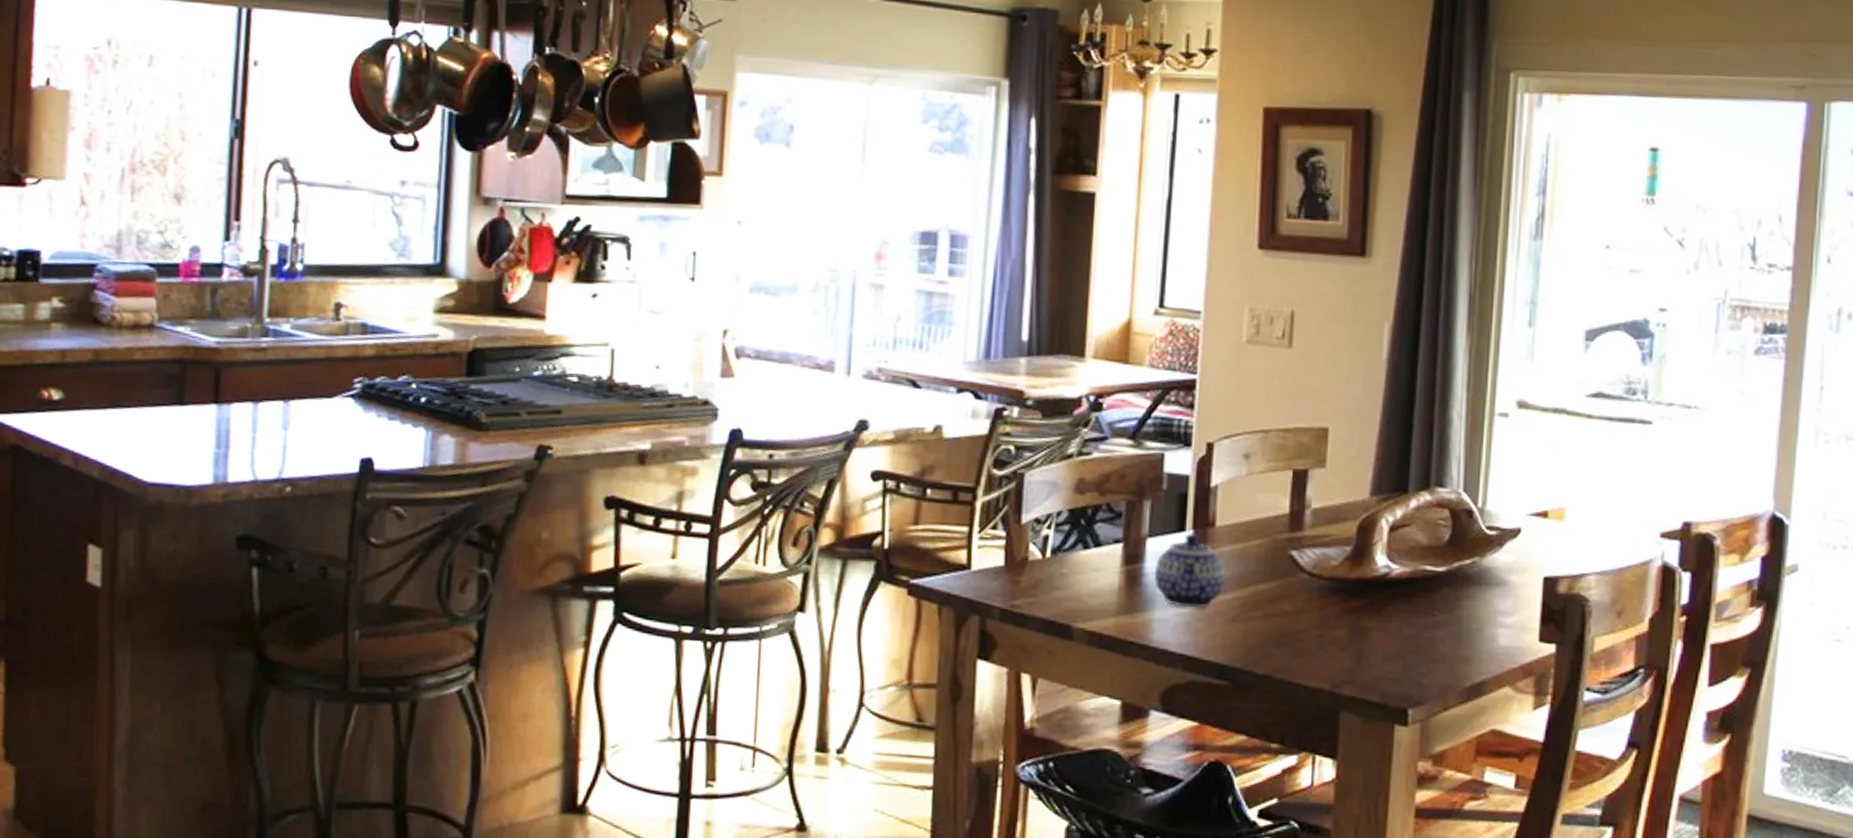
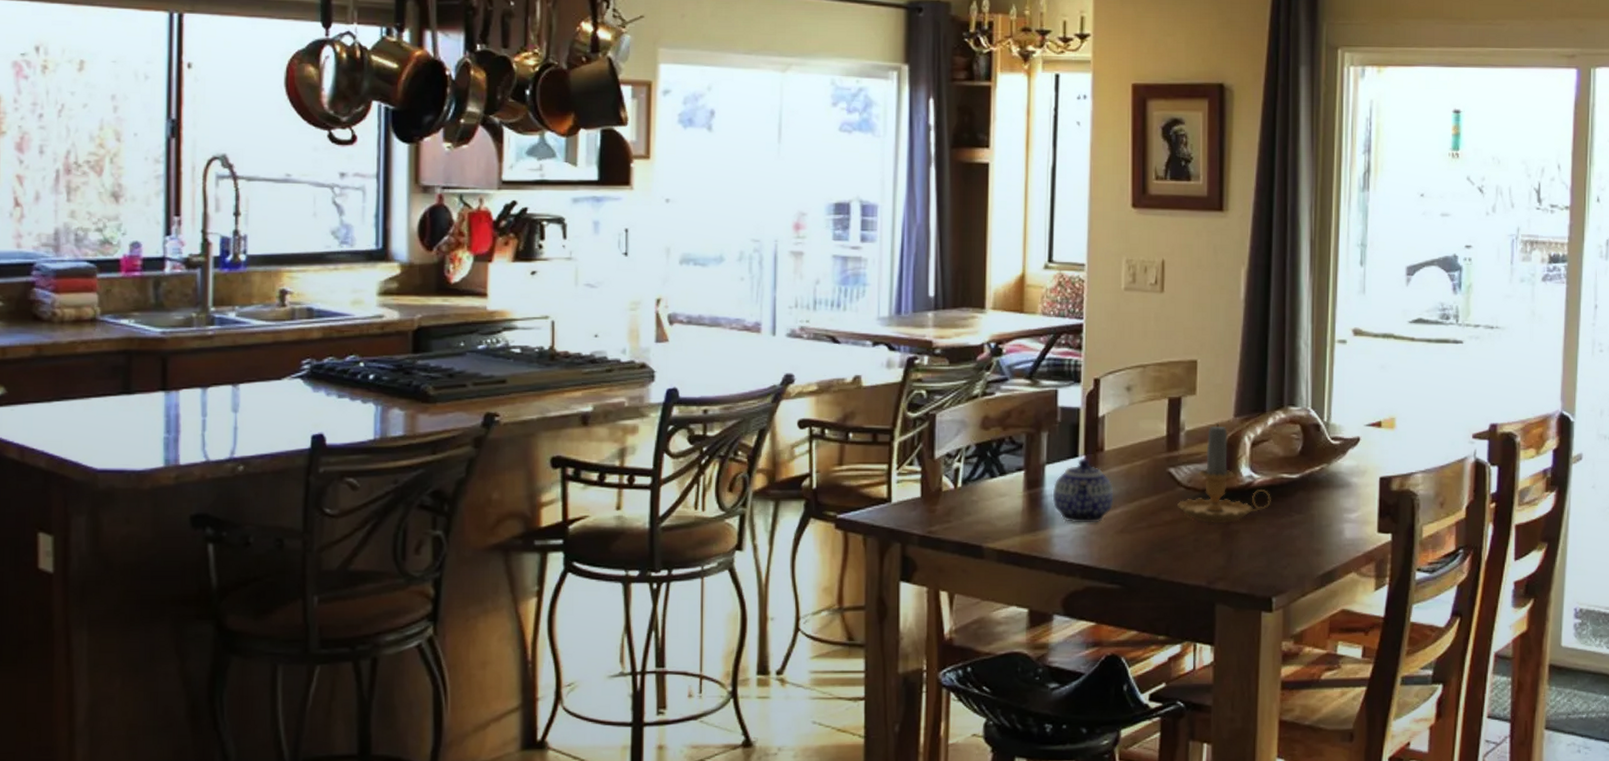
candle: none [1299,499,1411,618] -> present [1177,421,1271,523]

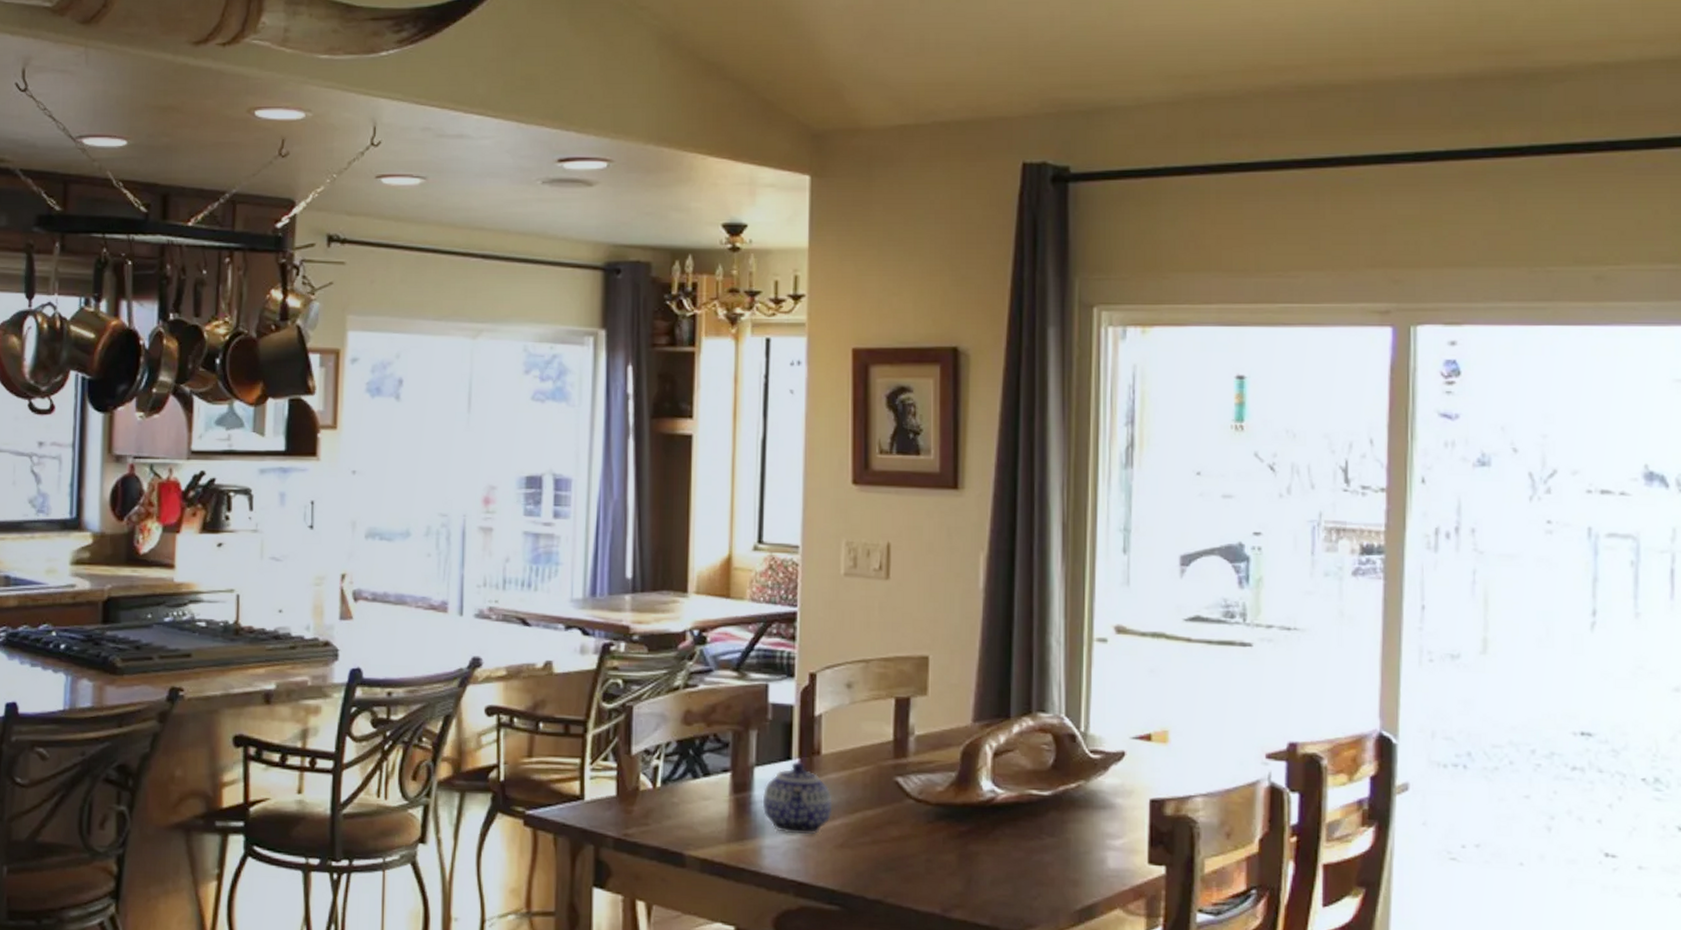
candle: present [1177,421,1271,523] -> none [906,726,1017,843]

